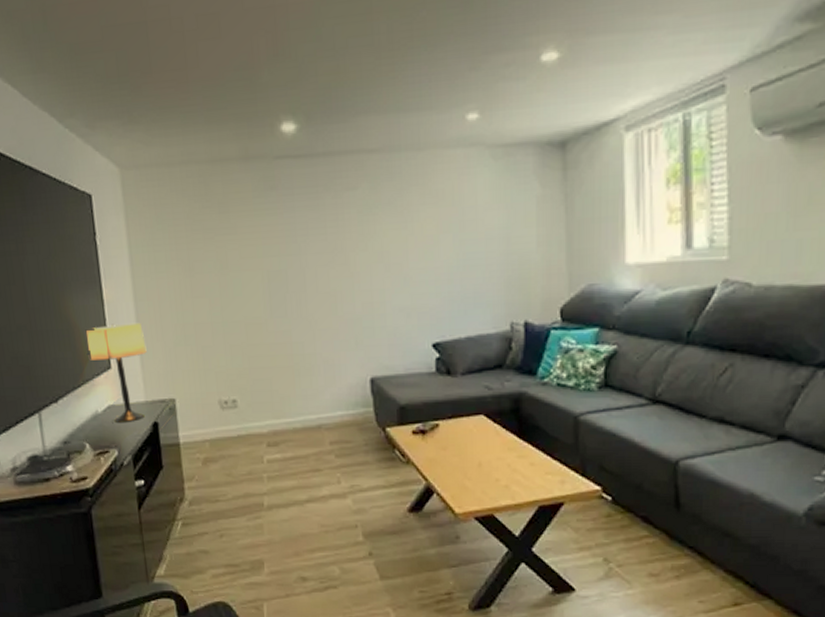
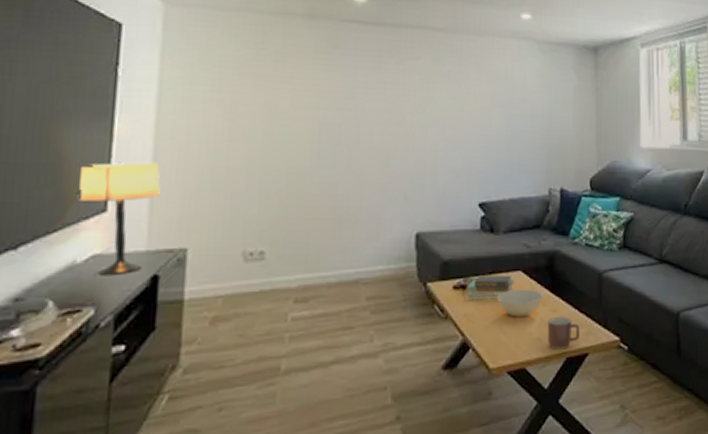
books: none [425,419,476,448] -> present [464,275,514,303]
bowl: none [458,434,509,463] -> present [496,289,543,317]
mug: none [515,462,553,497] -> present [547,316,580,350]

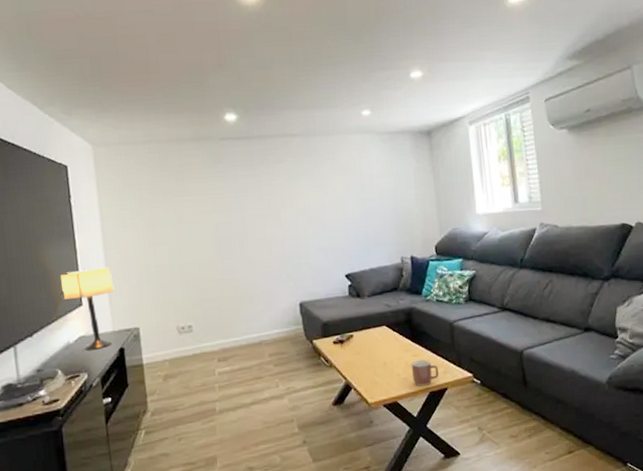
books: present [464,275,514,303] -> none [343,330,381,353]
bowl: present [496,289,543,317] -> none [368,340,405,363]

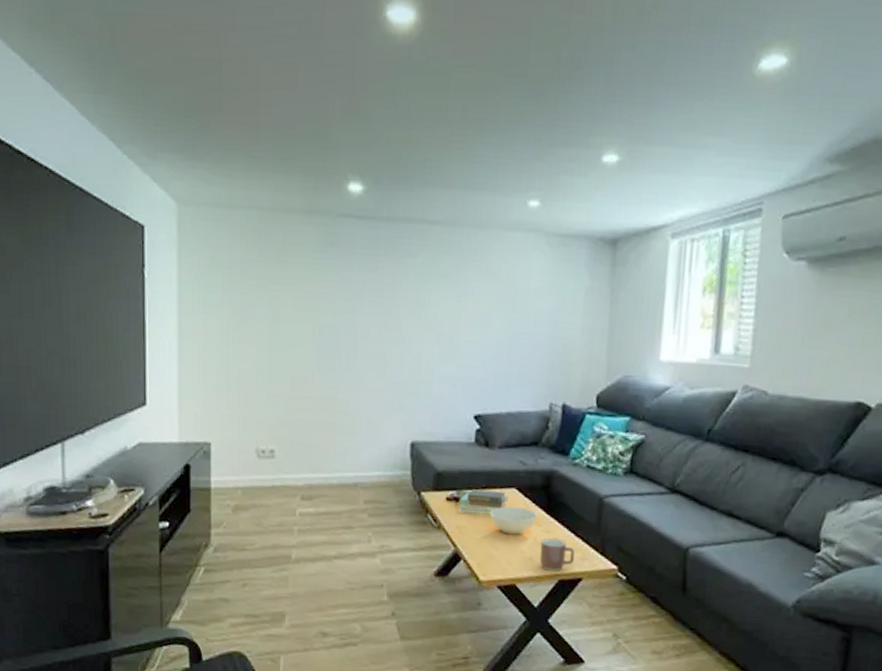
table lamp: present [58,267,115,352] -> none [121,359,186,463]
books: none [343,330,381,353] -> present [457,489,508,518]
bowl: none [368,340,405,363] -> present [489,506,537,535]

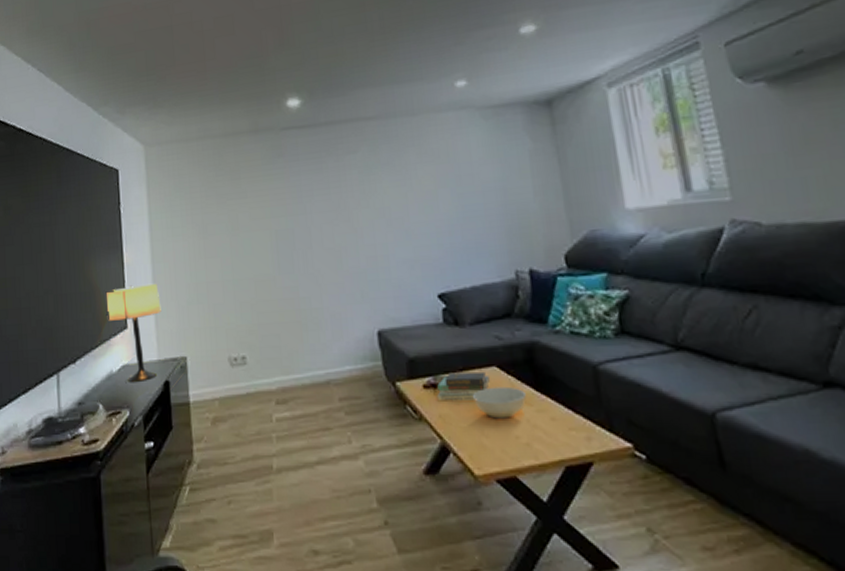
table lamp: none [121,359,186,463] -> present [104,283,161,384]
mug: present [539,537,575,571] -> none [535,417,579,457]

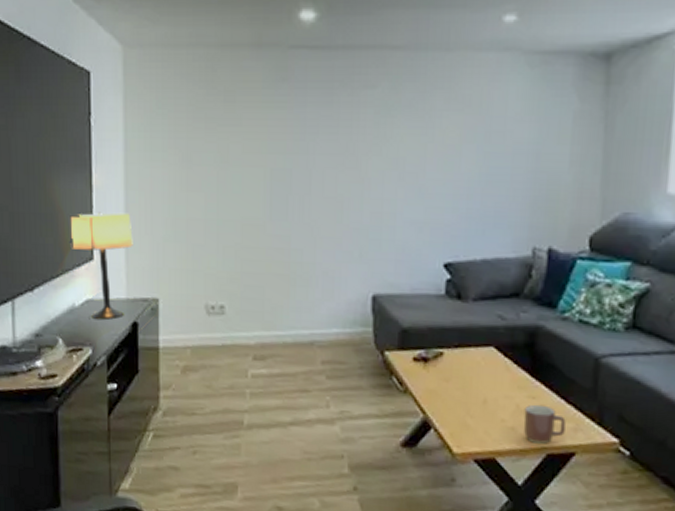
books: present [437,371,490,403] -> none [426,348,485,381]
bowl: present [472,386,526,419] -> none [463,367,520,401]
mug: none [535,417,579,457] -> present [523,404,566,444]

